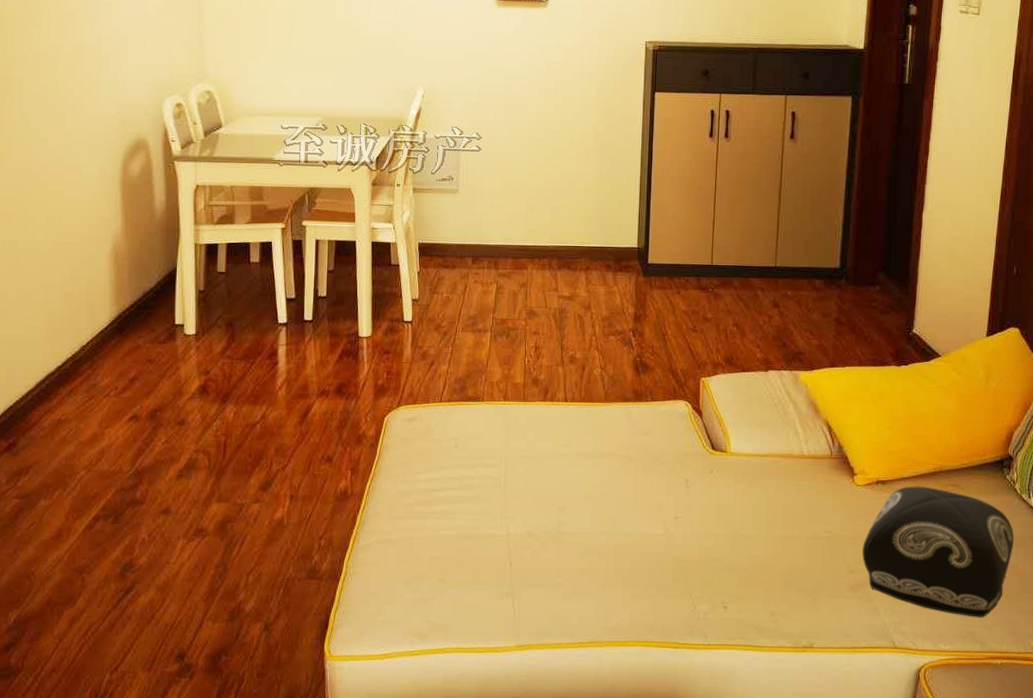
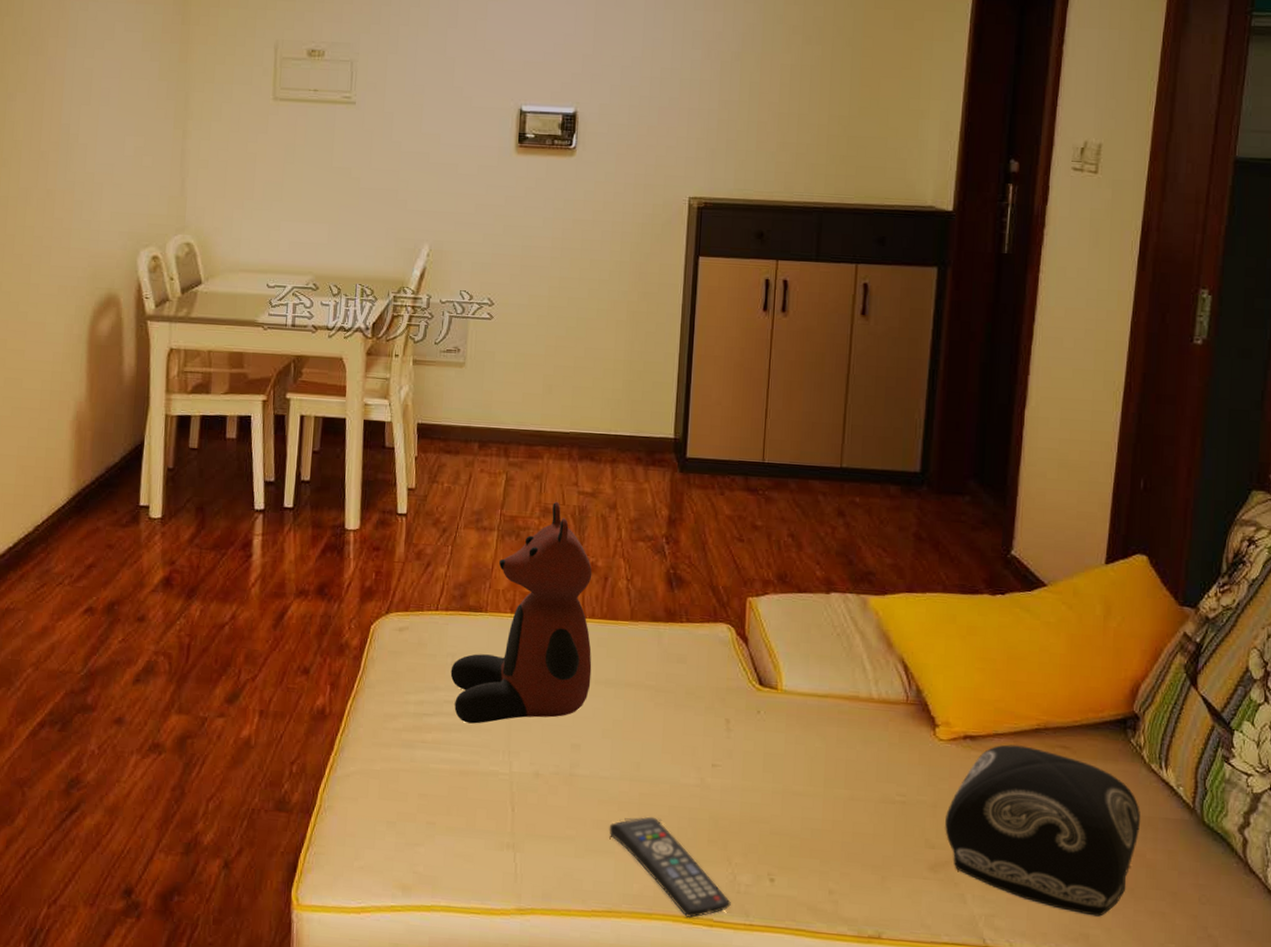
teddy bear: none [454,305,574,495] -> present [450,501,593,724]
remote control: none [591,562,692,643] -> present [609,816,731,919]

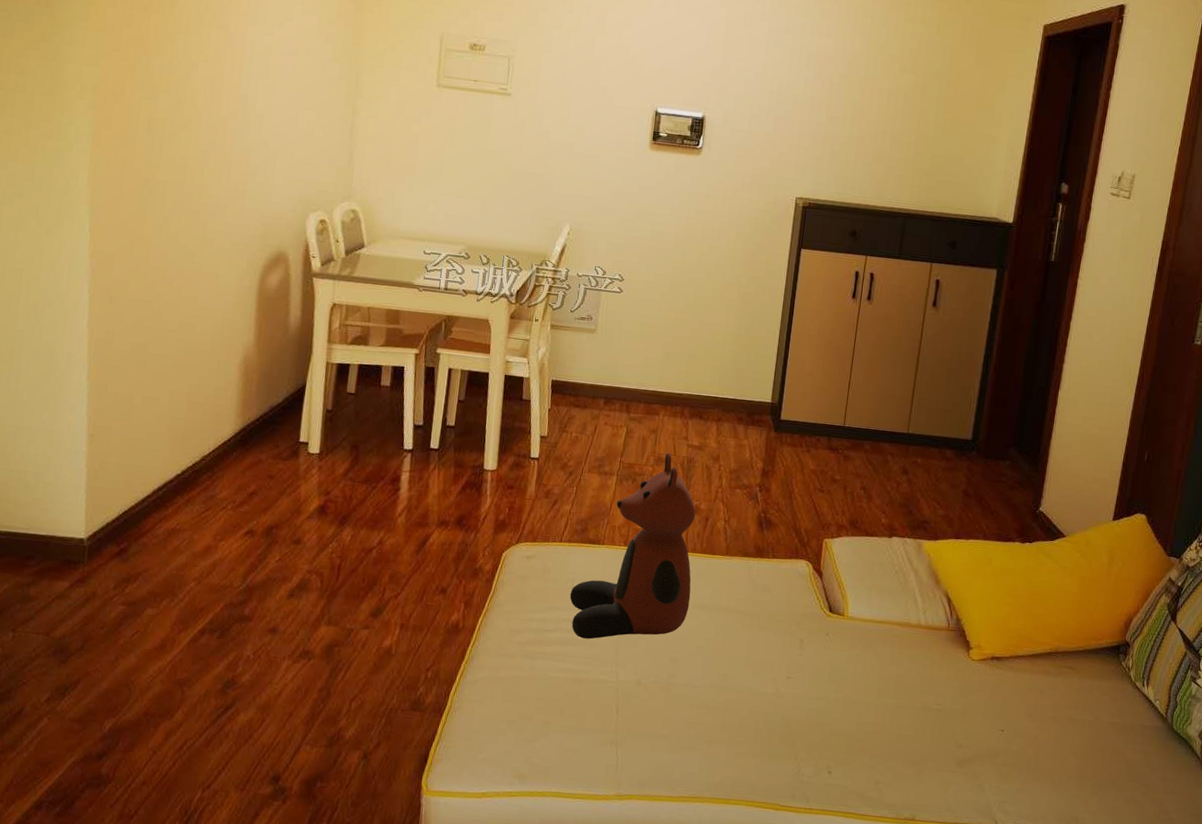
remote control: present [609,816,731,919] -> none [697,719,795,804]
cushion: present [945,744,1141,917] -> none [971,664,1125,803]

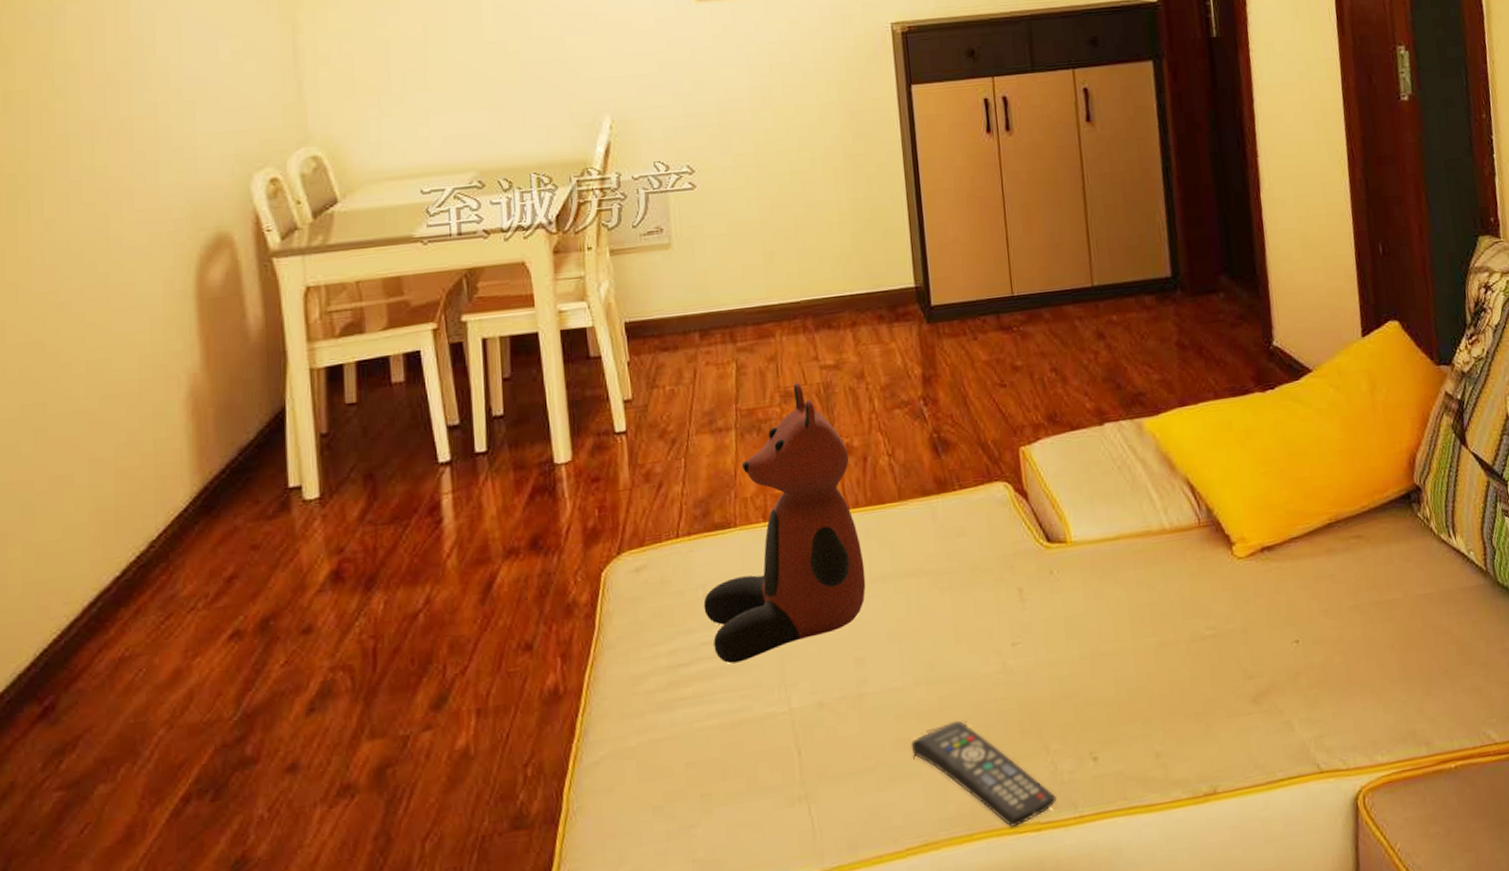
remote control: none [697,719,795,804] -> present [910,720,1057,829]

